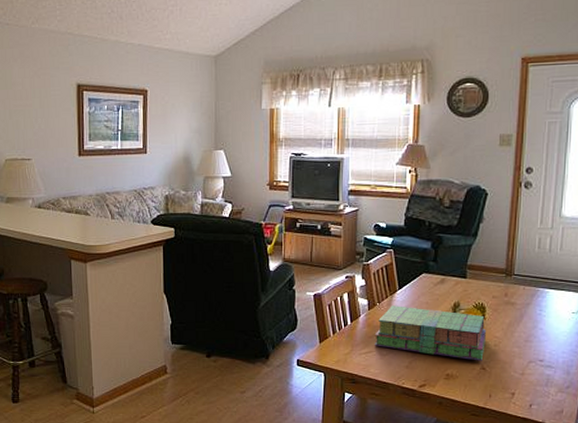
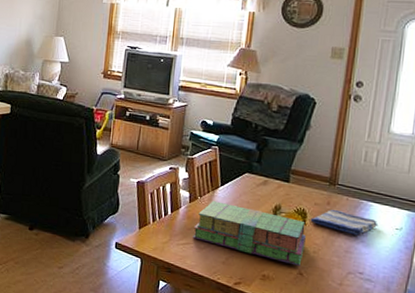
dish towel: none [489,300,555,324] -> present [310,209,379,236]

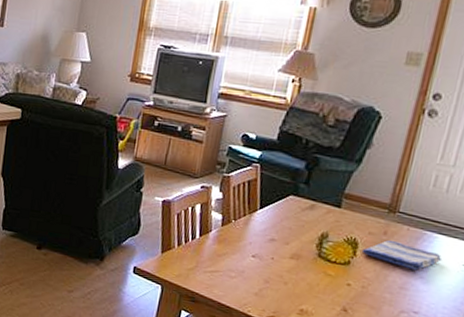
stack of books: present [193,201,306,266] -> none [222,225,356,302]

